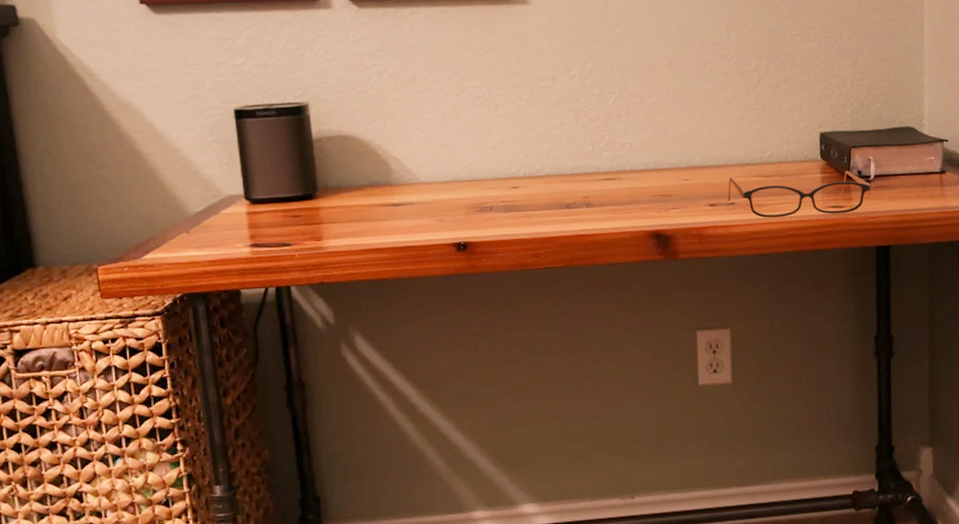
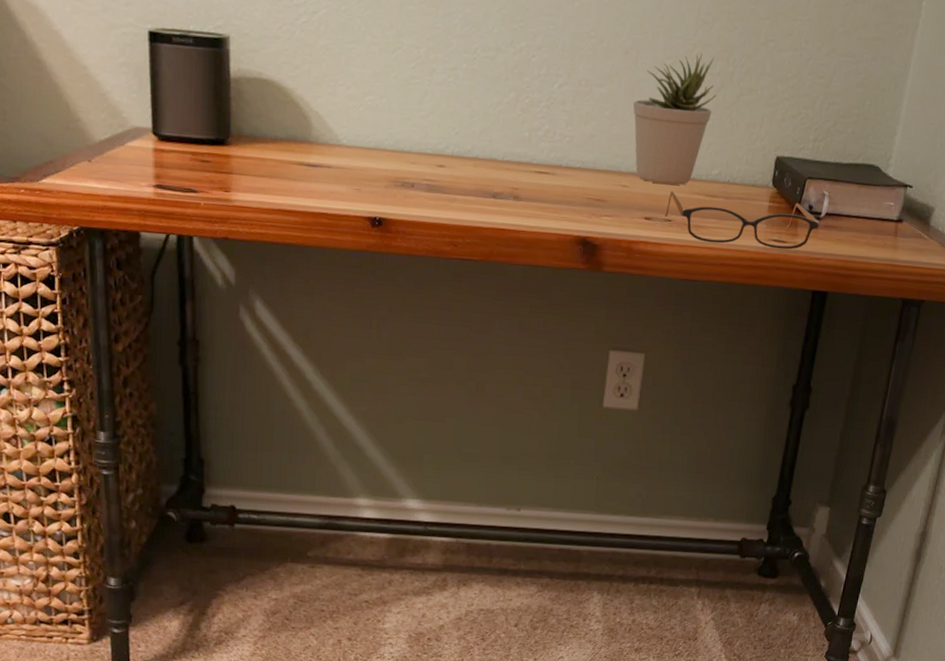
potted plant: none [683,55,756,173] -> present [633,54,716,185]

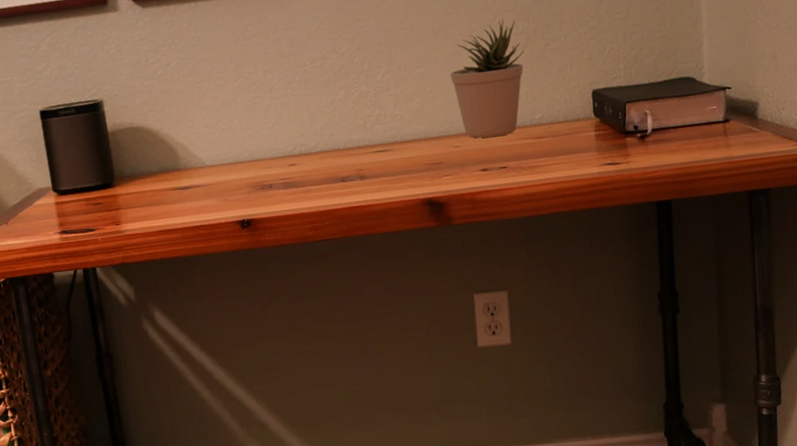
eyeglasses: present [664,190,820,250] -> none [499,126,649,180]

